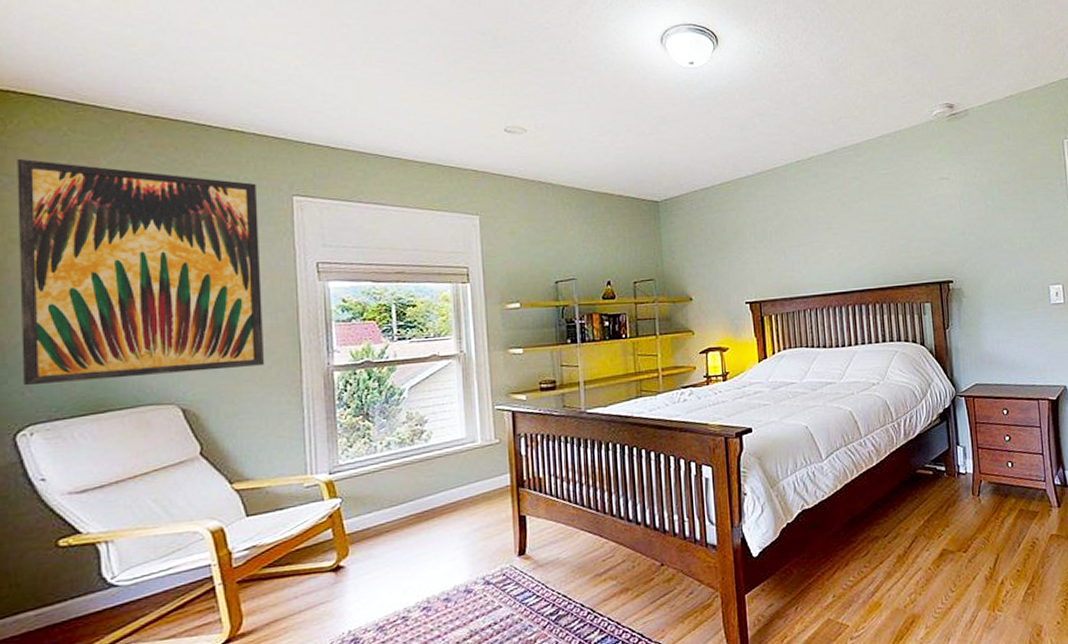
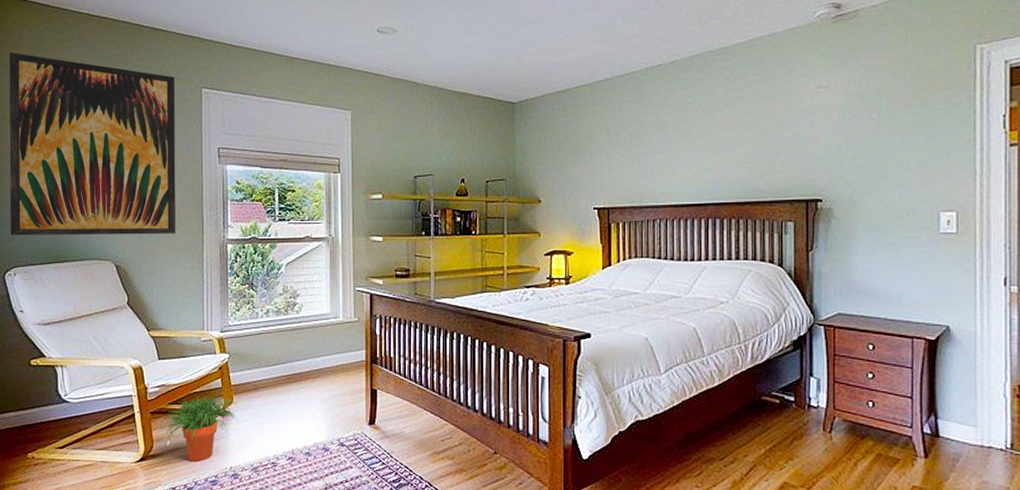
potted plant: none [252,551,354,633] -> present [160,396,237,462]

